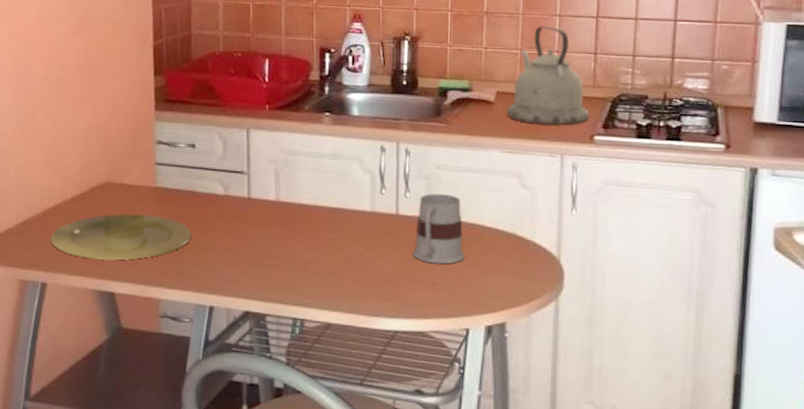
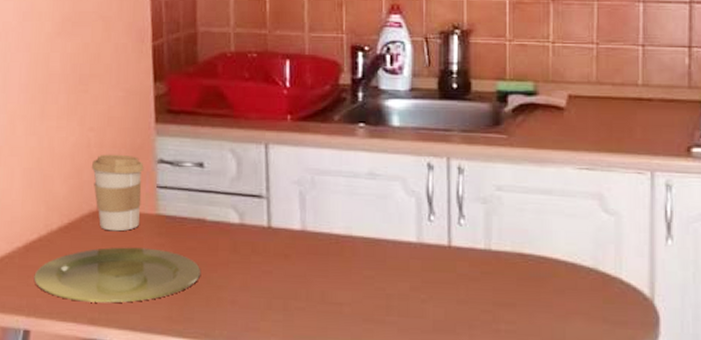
coffee cup: none [100,136,145,201] -> present [91,154,144,232]
mug: present [412,193,465,264] -> none [470,219,535,307]
kettle: present [506,25,588,125] -> none [580,13,684,135]

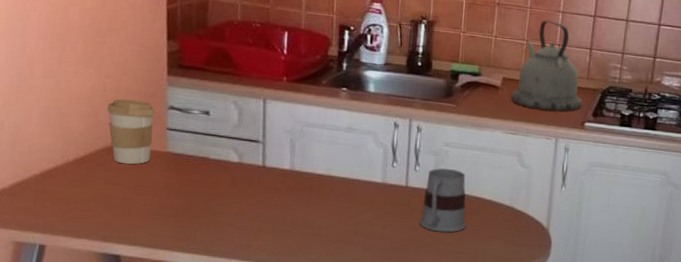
plate: present [34,247,201,303] -> none [50,177,204,224]
mug: none [470,219,535,307] -> present [419,167,466,233]
kettle: none [580,13,684,135] -> present [510,19,582,112]

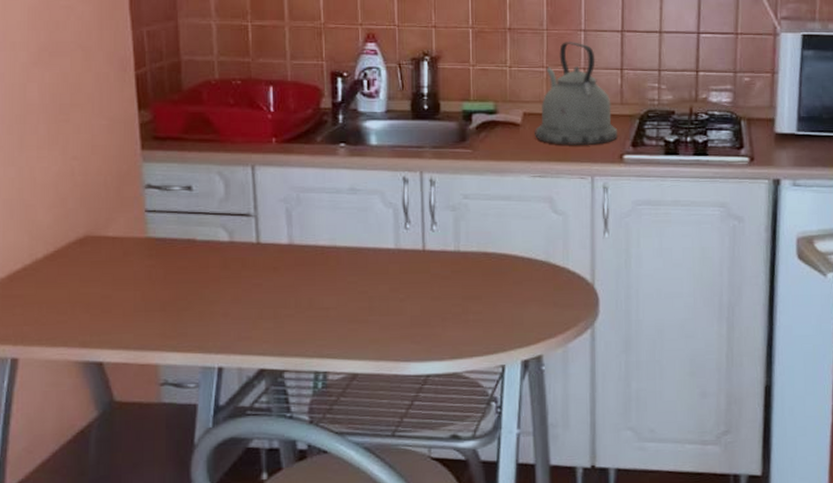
coffee cup: present [106,98,156,165] -> none [76,181,132,256]
mug: present [419,167,466,233] -> none [442,224,497,300]

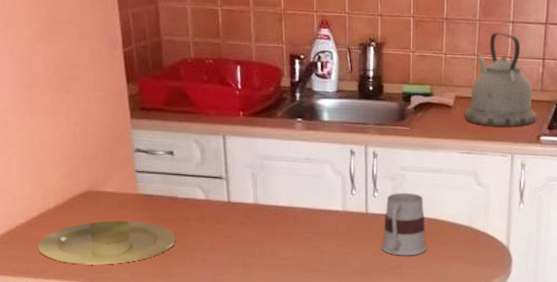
plate: none [19,270,193,326] -> present [37,220,177,265]
mug: none [442,224,497,300] -> present [381,192,427,256]

